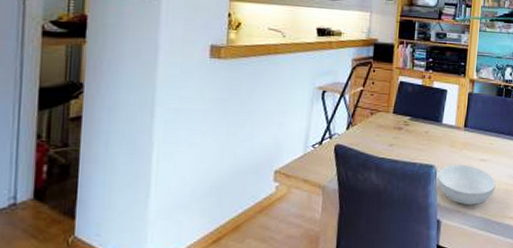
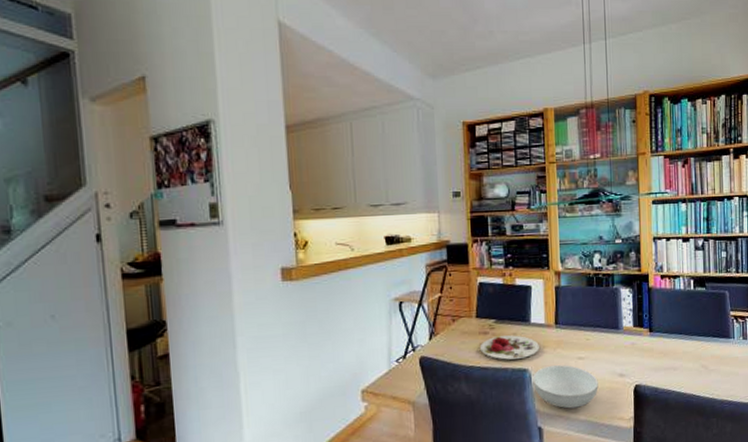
plate: none [392,133,448,155] -> present [479,335,539,360]

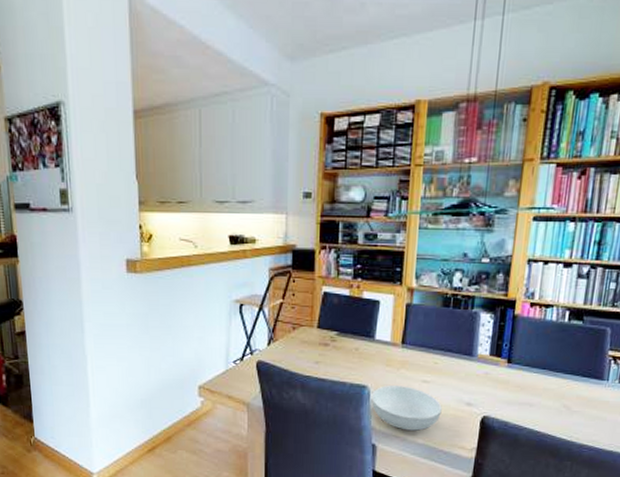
plate: present [479,335,539,360] -> none [318,349,382,374]

